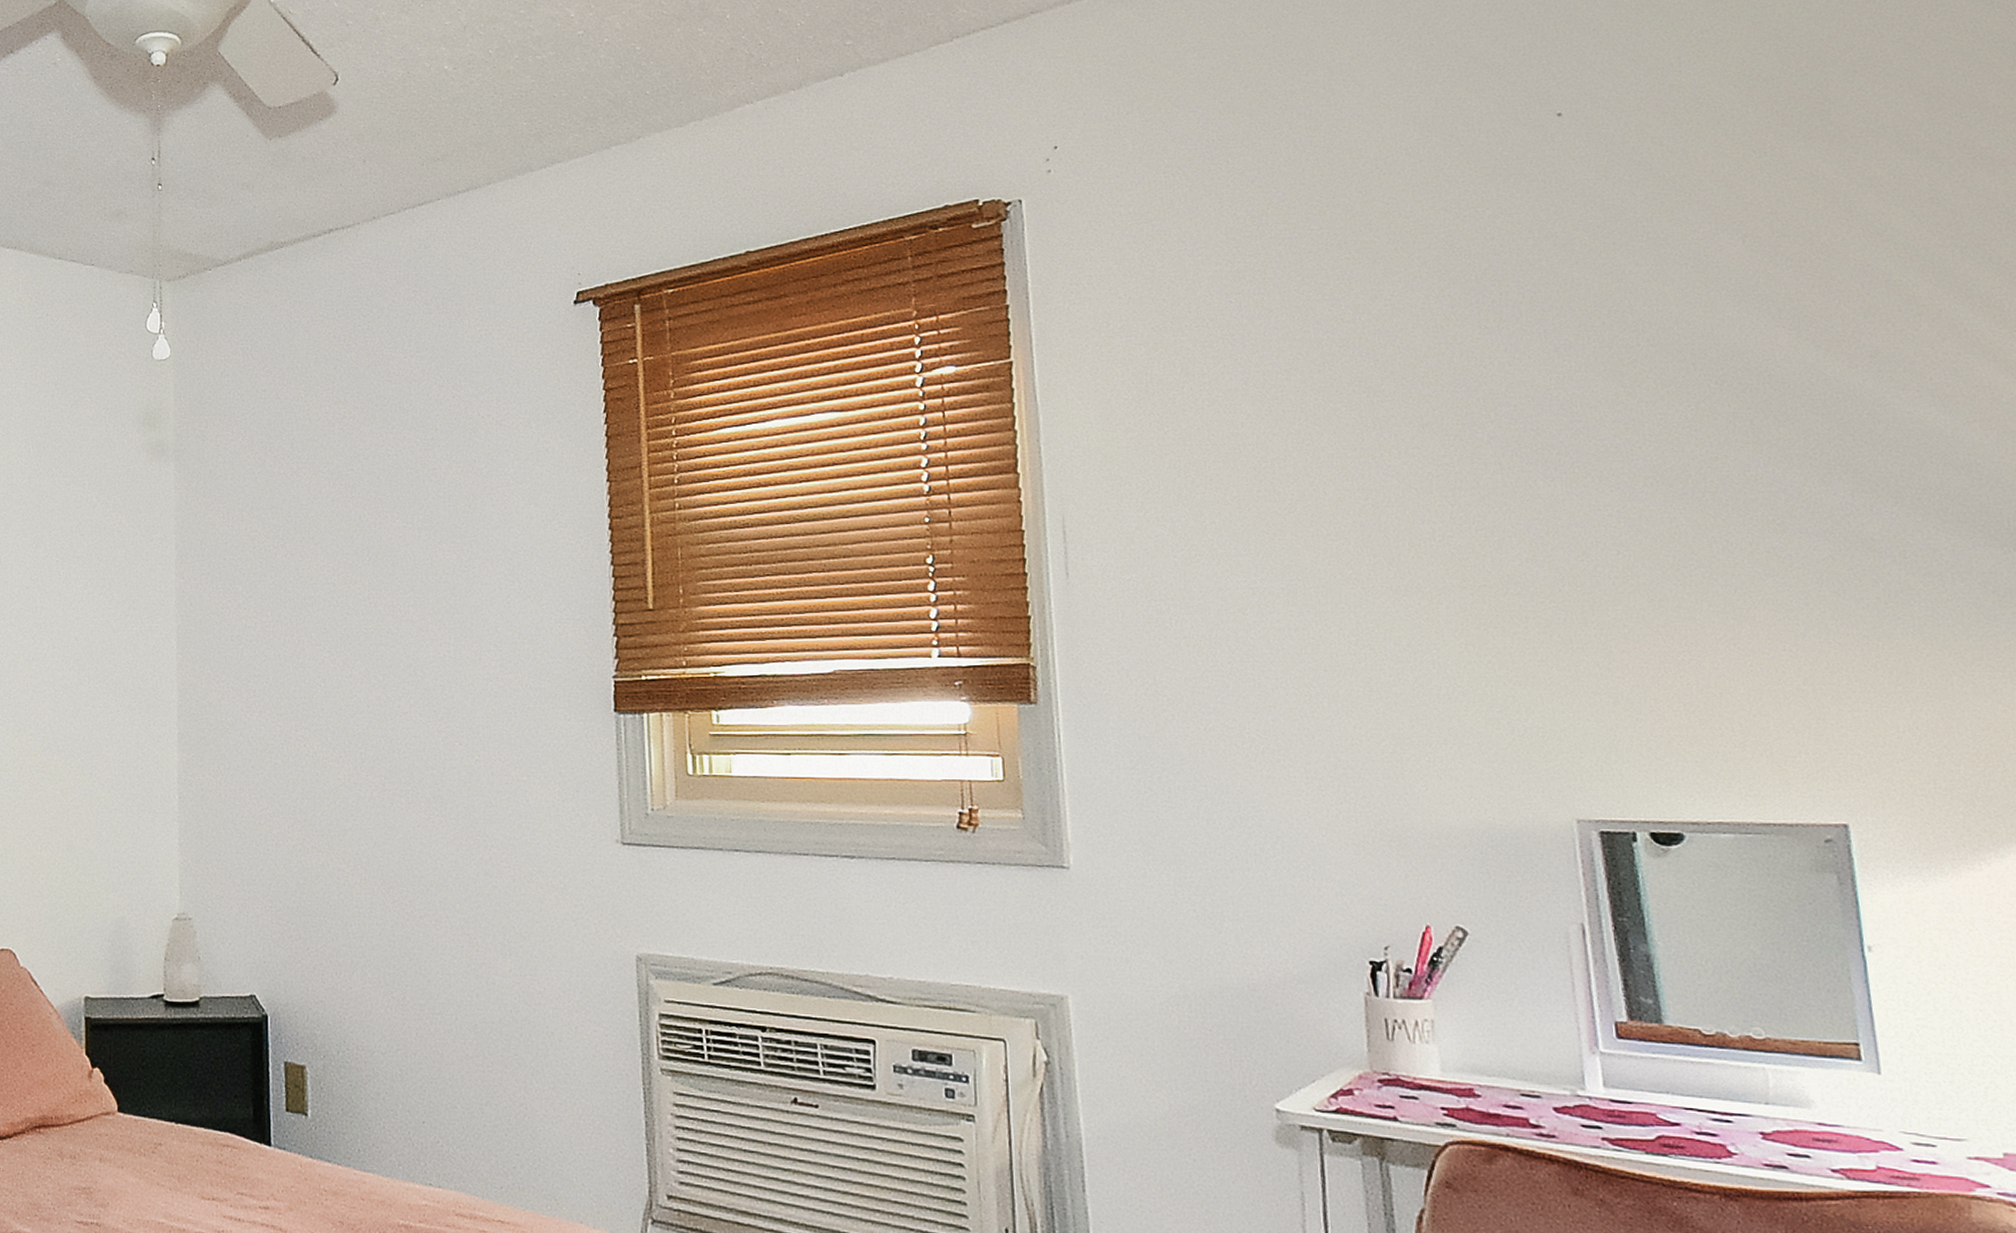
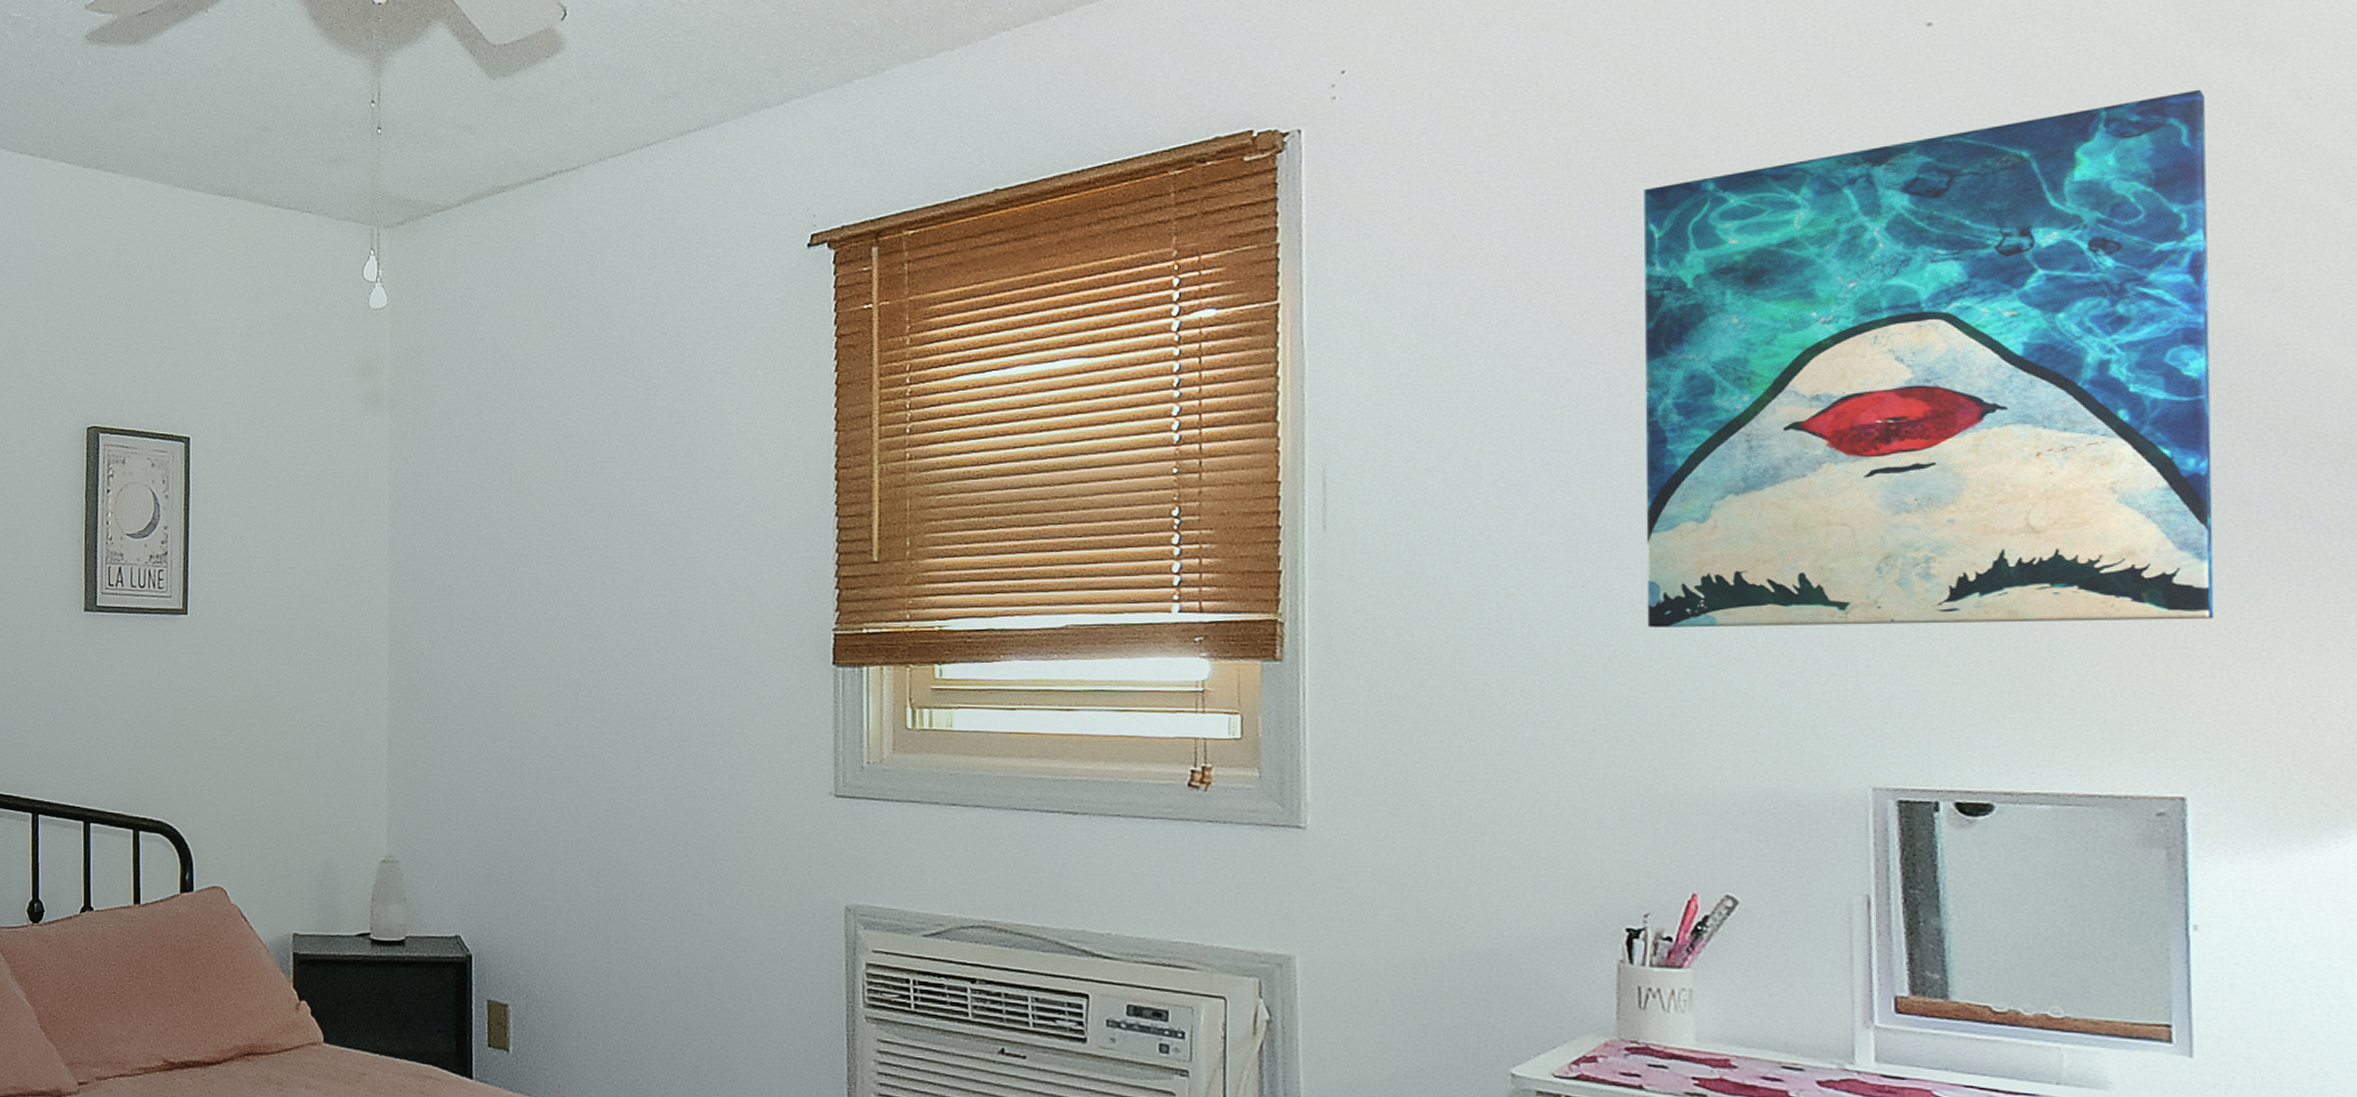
wall art: none [1328,176,1854,668] -> present [1644,89,2215,628]

